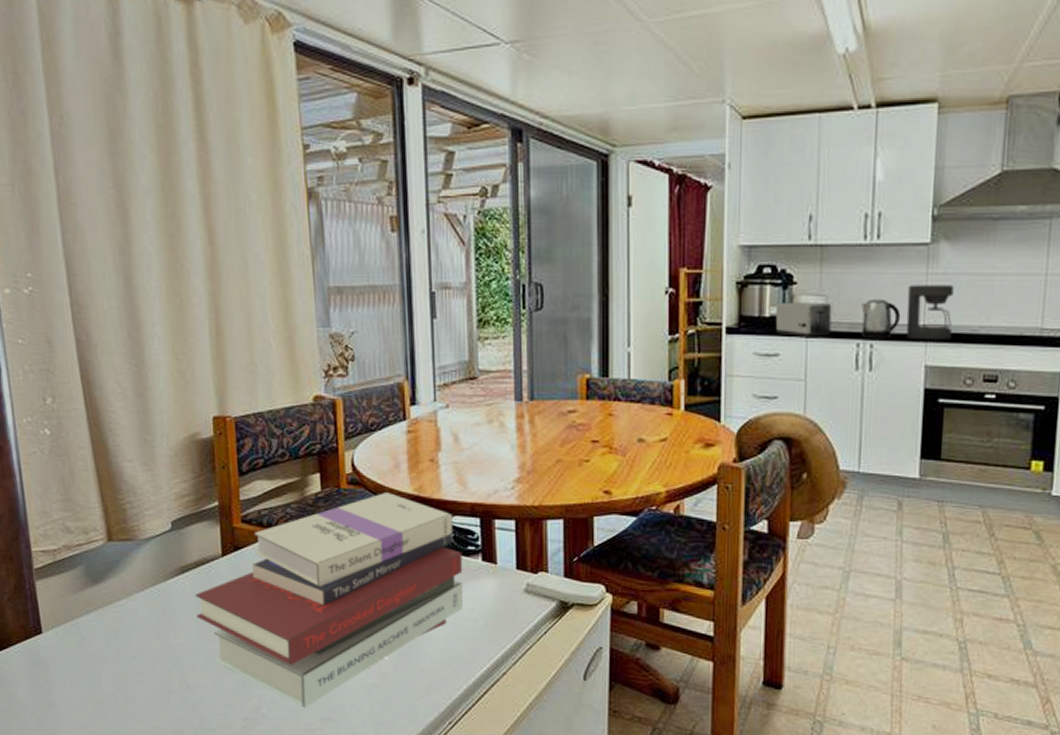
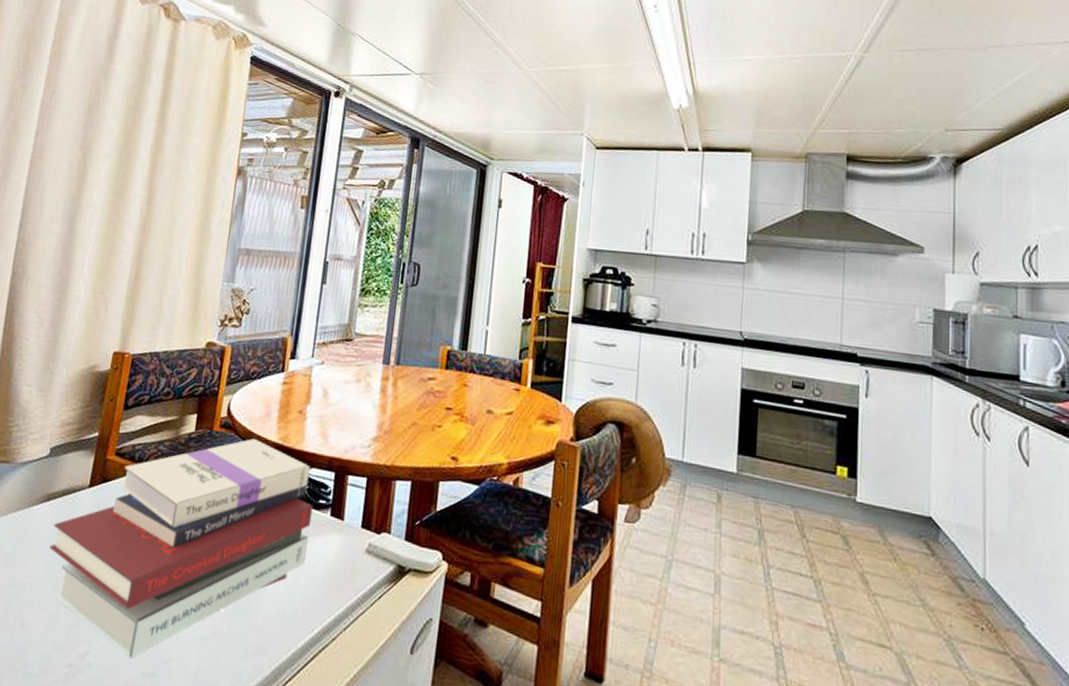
toaster: present [775,301,832,338] -> none [614,299,663,334]
kettle: present [861,298,901,339] -> none [687,304,721,341]
coffee maker: present [906,285,954,341] -> none [725,296,766,348]

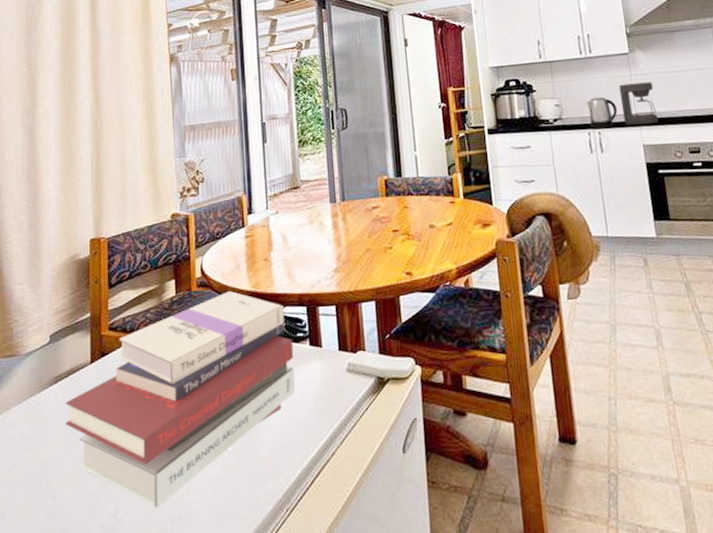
kettle: none [687,304,721,341] -> present [586,96,618,129]
coffee maker: none [725,296,766,348] -> present [618,82,659,126]

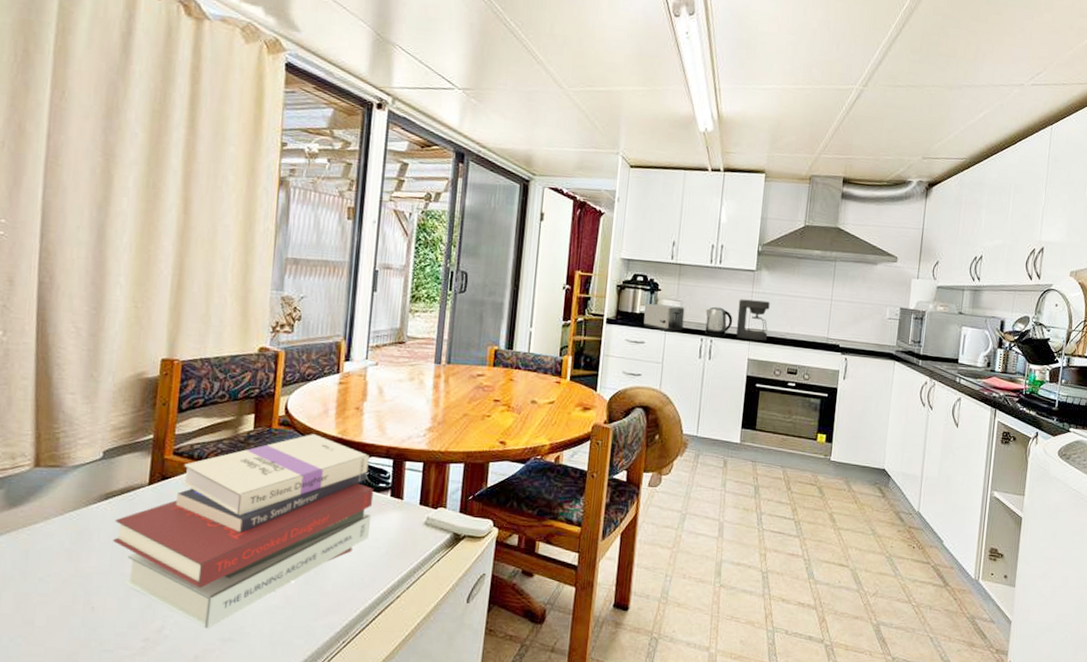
toaster: none [522,103,567,132] -> present [643,303,685,332]

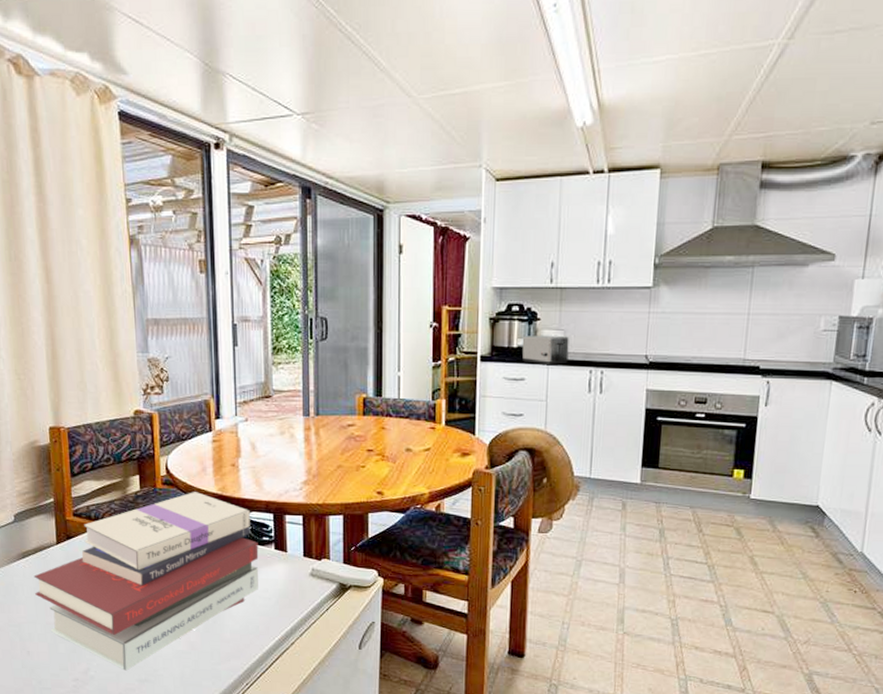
kettle: present [705,306,733,337] -> none [594,333,627,367]
coffee maker: present [736,299,770,342] -> none [631,322,672,369]

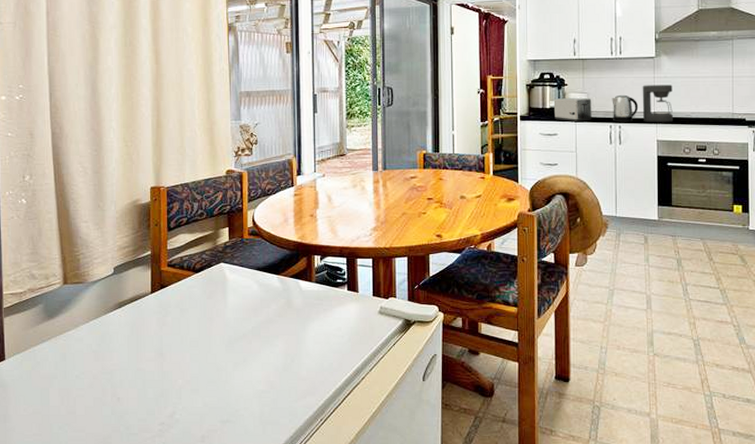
books: present [34,492,259,671] -> none [128,241,333,412]
kettle: none [594,333,627,367] -> present [612,94,639,122]
coffee maker: none [631,322,672,369] -> present [642,85,674,123]

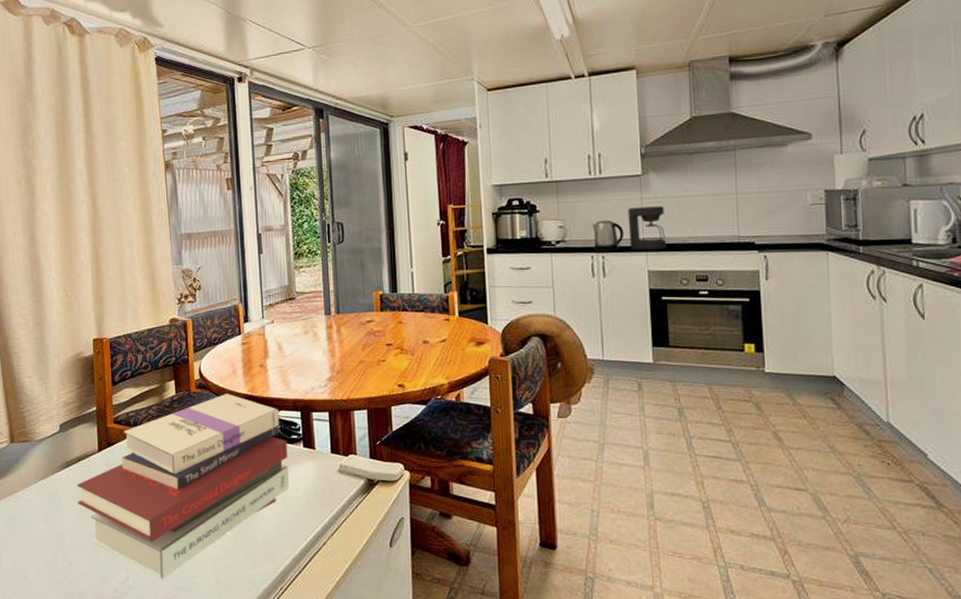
books: none [128,241,333,412] -> present [76,394,289,579]
toaster: present [553,97,592,123] -> none [524,225,570,254]

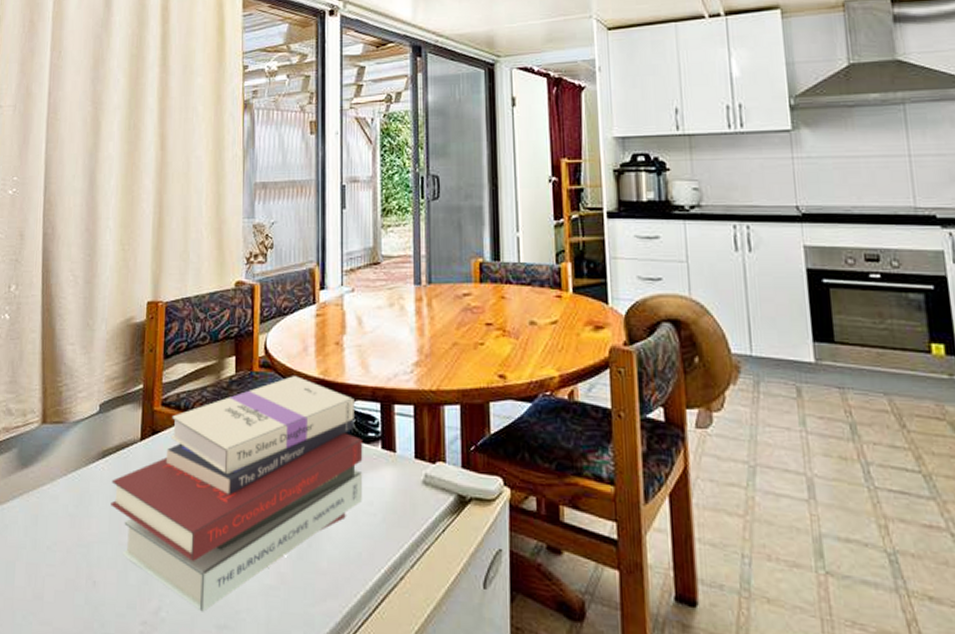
kettle: present [592,219,625,252] -> none [733,182,773,221]
coffee maker: present [627,206,667,251] -> none [776,168,827,222]

